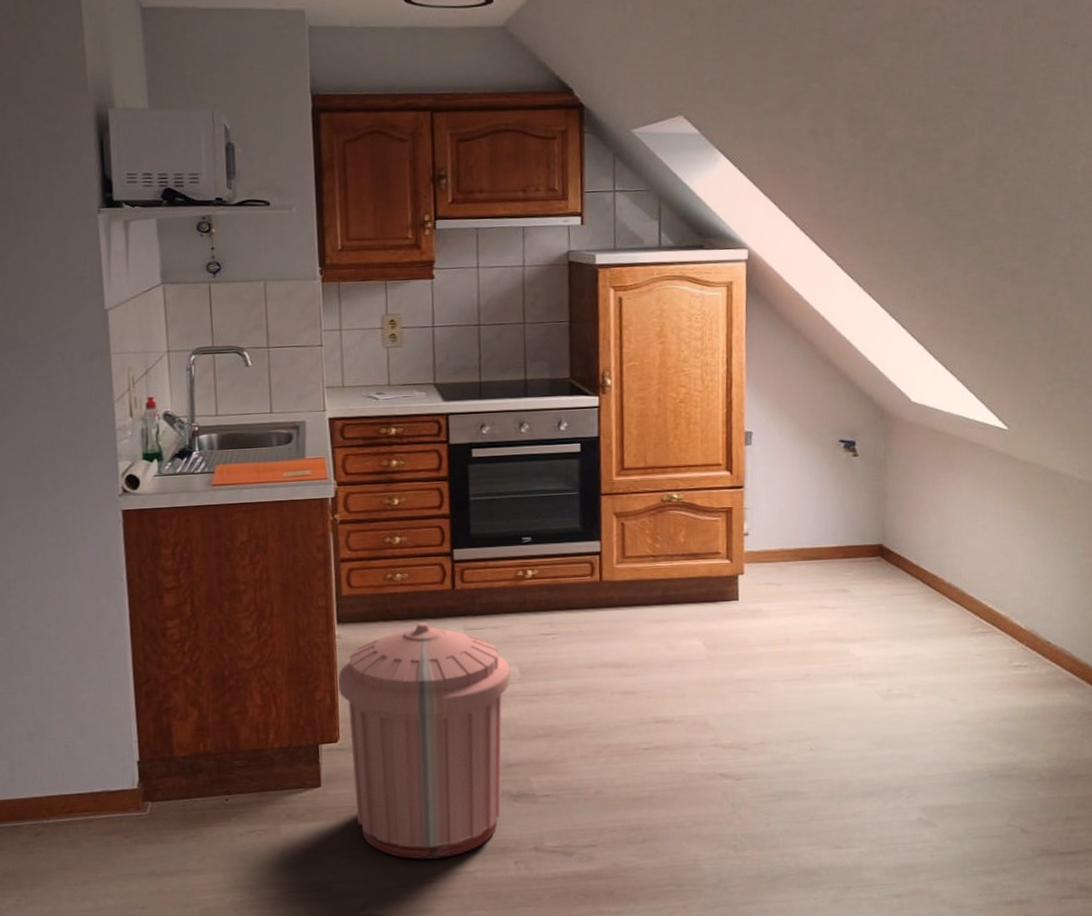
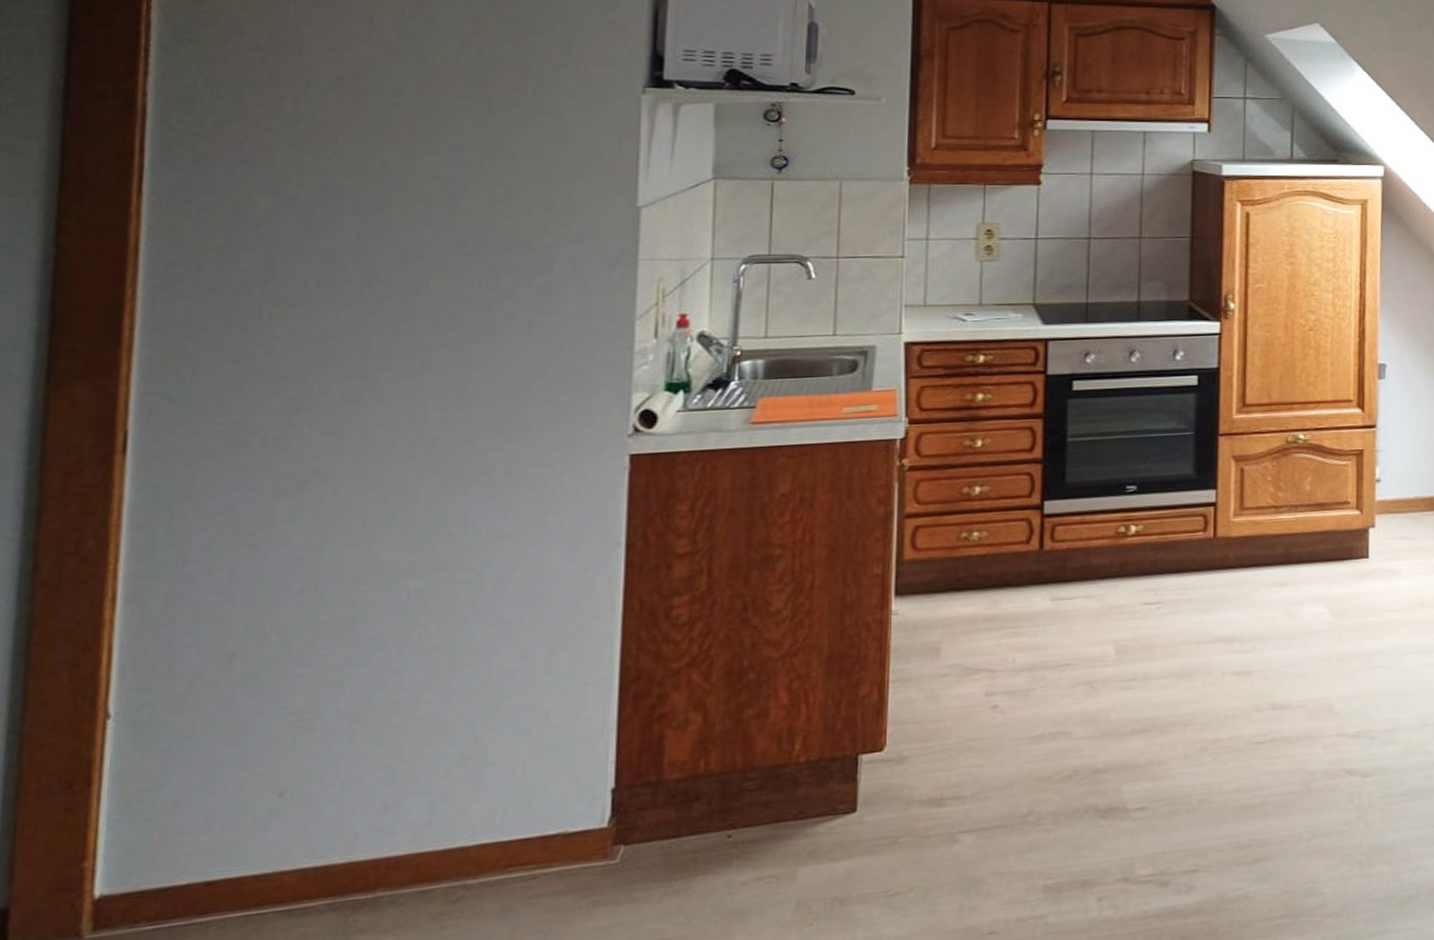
trash can: present [338,622,511,860] -> none [890,592,1104,904]

